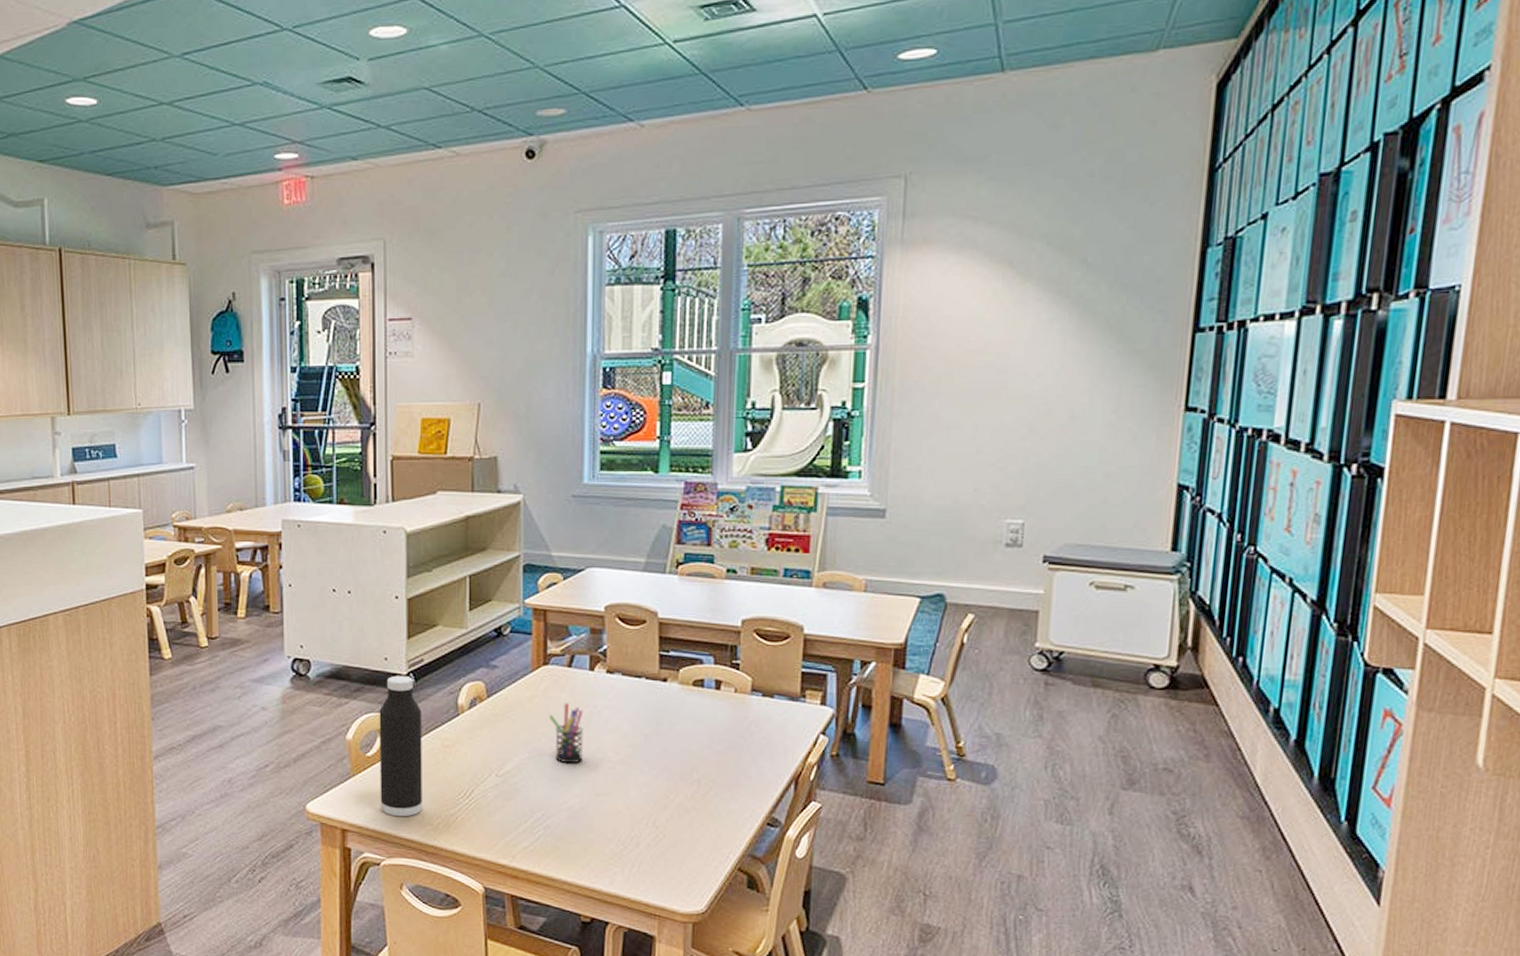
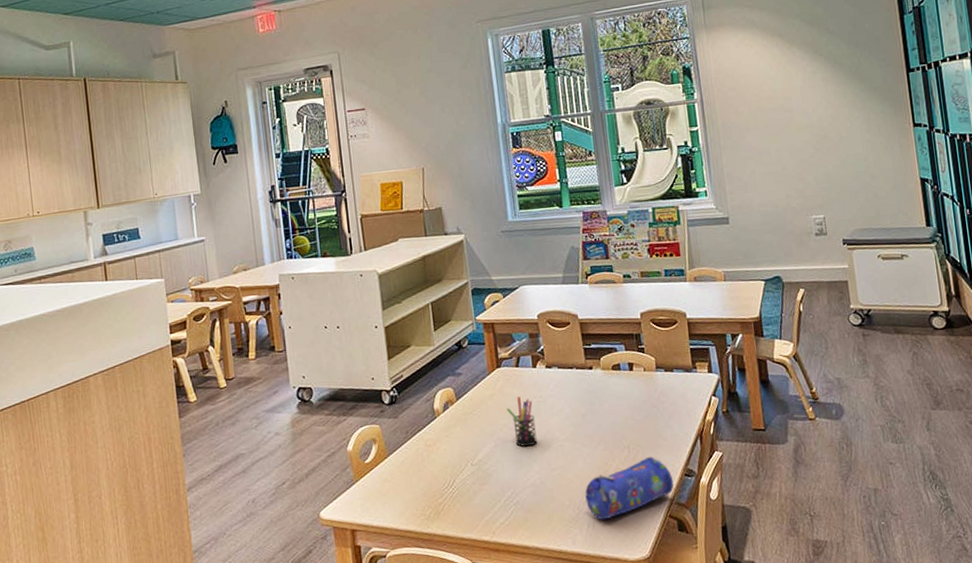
water bottle: present [379,675,422,817] -> none [372,390,416,513]
pencil case: none [634,796,751,862] -> present [585,456,674,520]

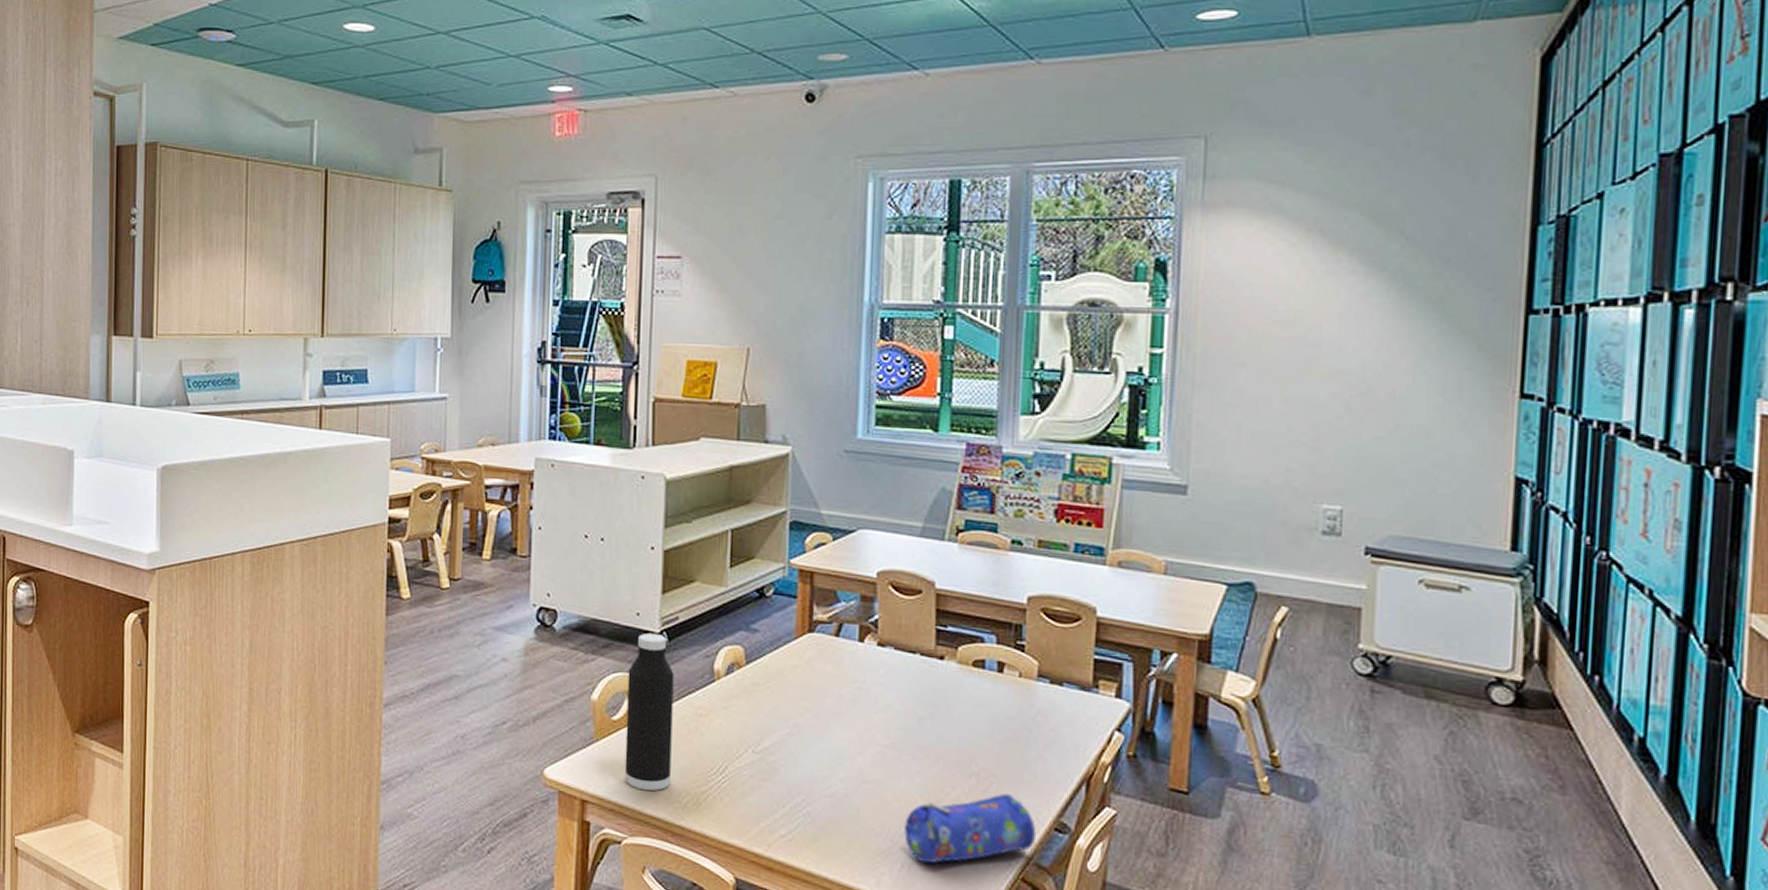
water bottle: none [372,390,416,513] -> present [624,633,674,792]
pen holder: present [507,396,537,447] -> none [813,676,851,745]

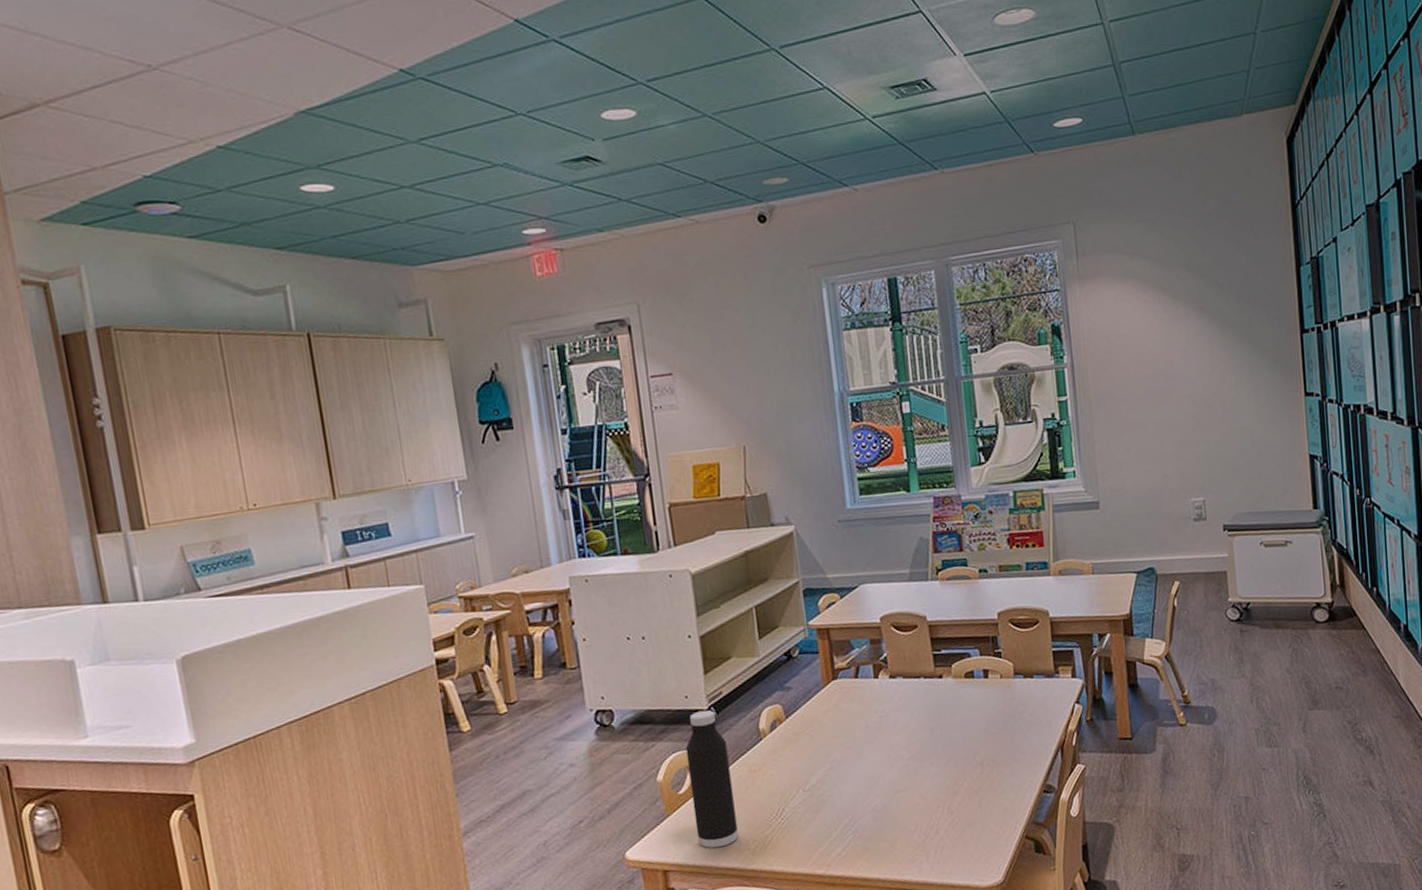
pencil case: present [904,793,1037,864] -> none [932,772,1032,845]

